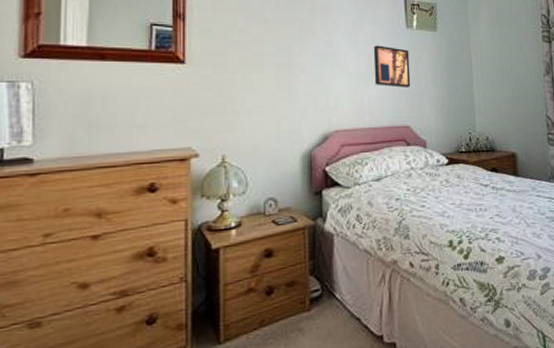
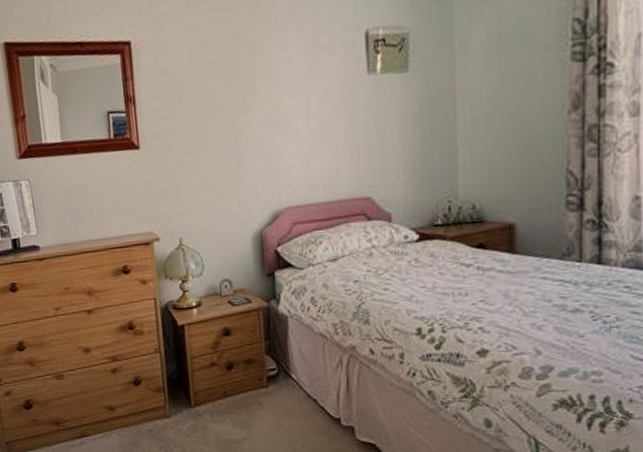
wall art: present [373,45,411,88] -> none [326,101,373,152]

